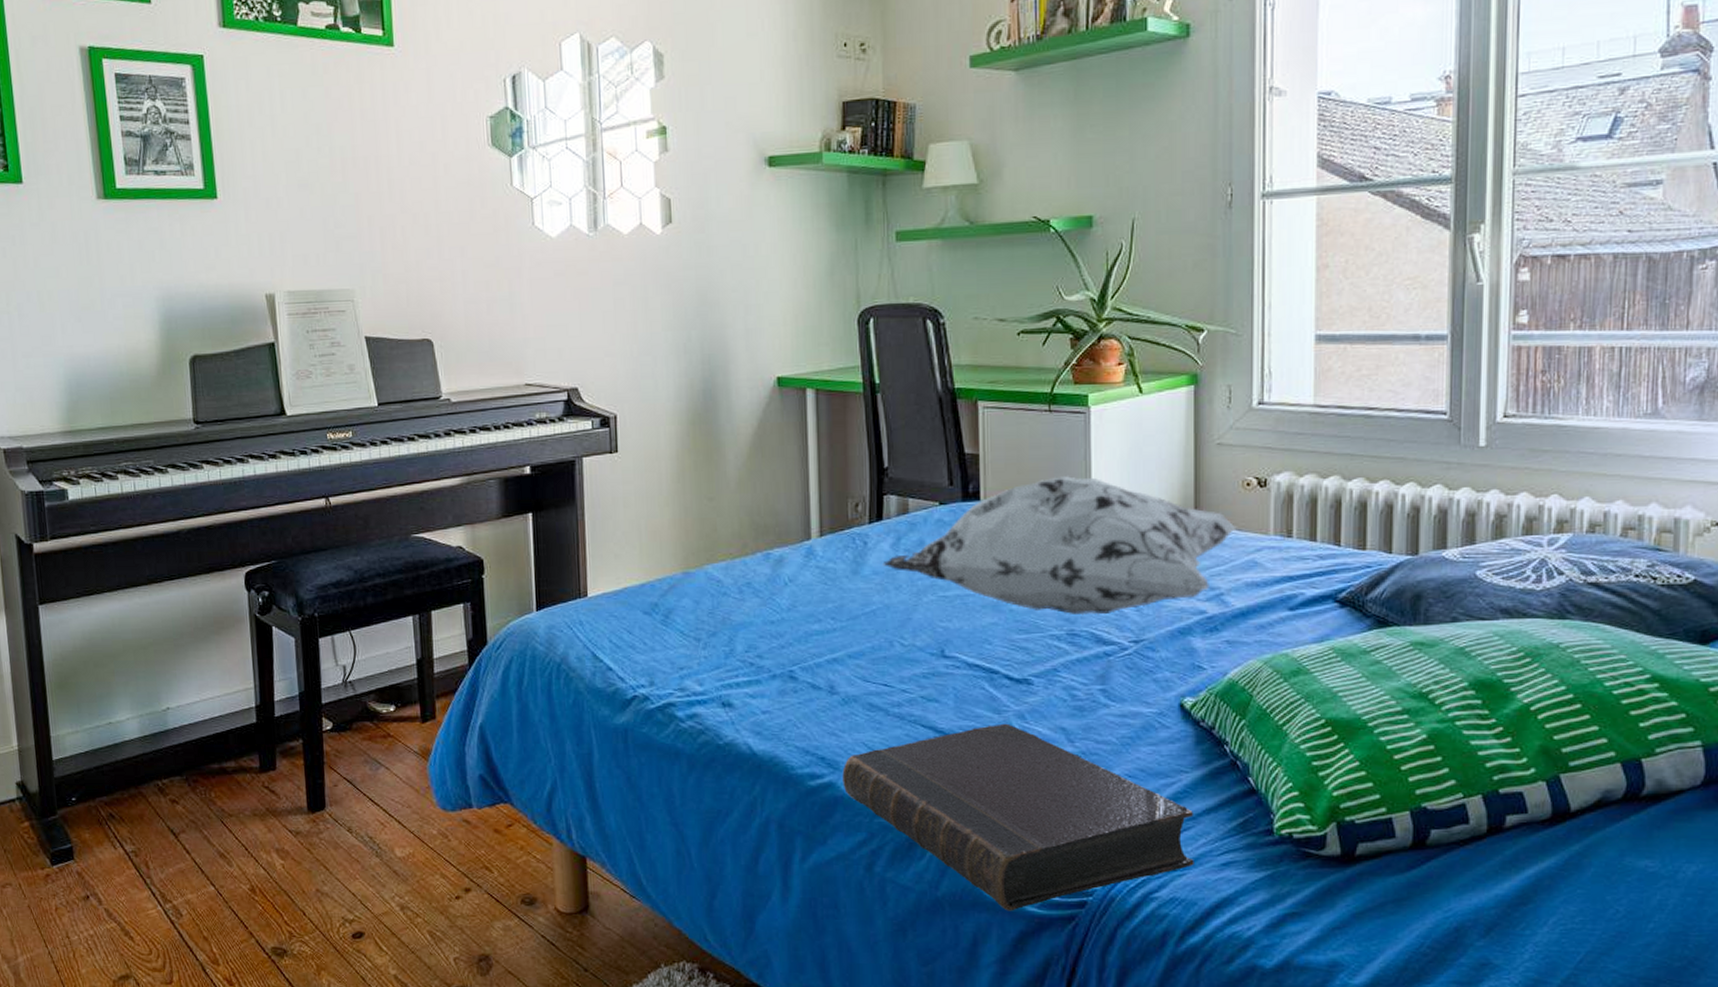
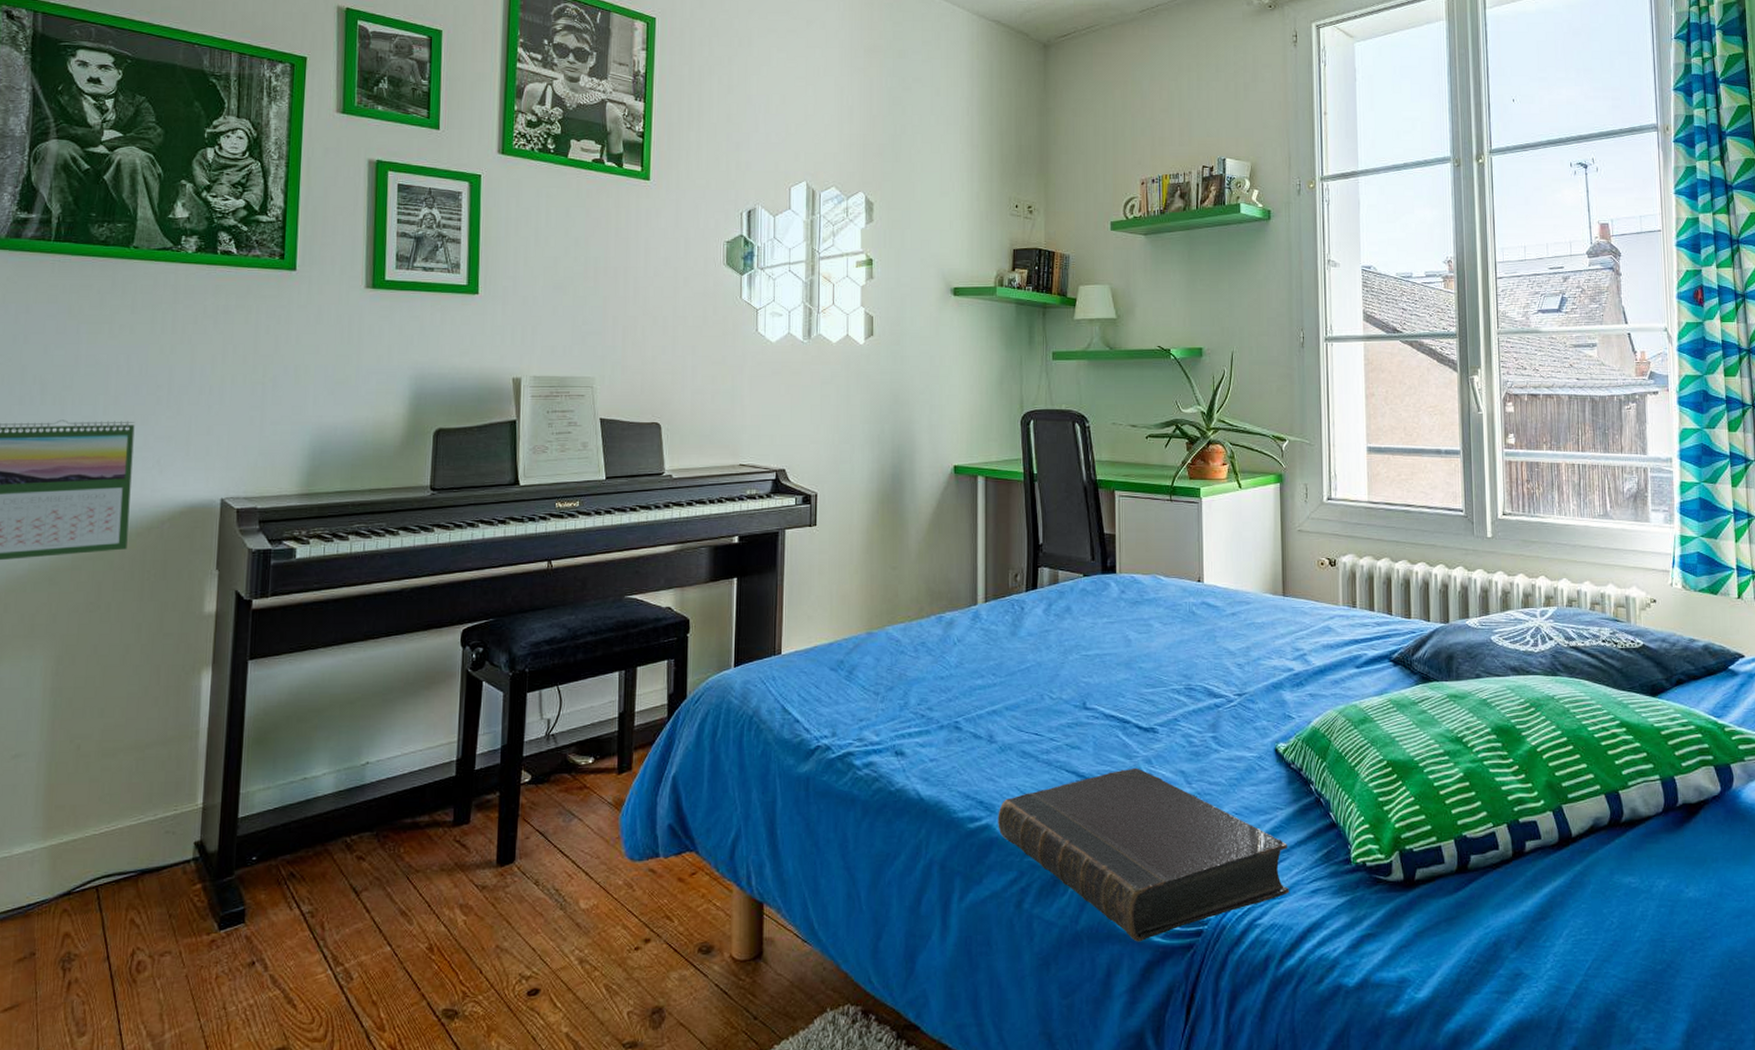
decorative pillow: present [883,476,1238,615] -> none [1036,554,1316,672]

